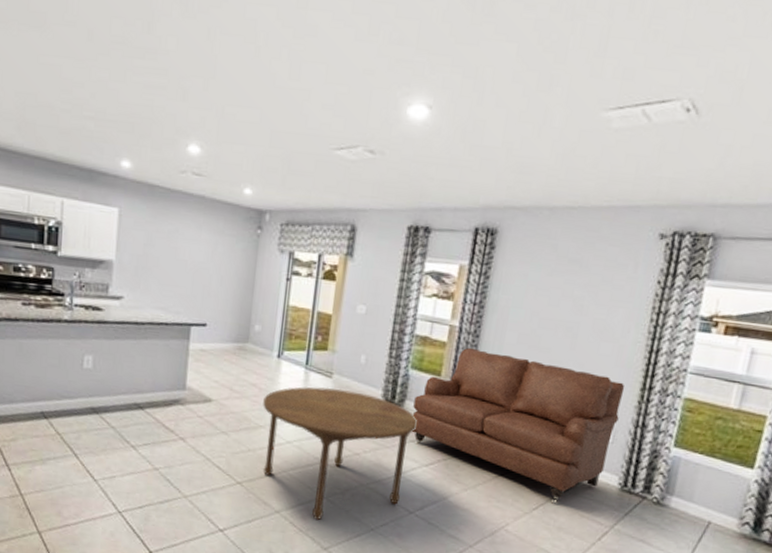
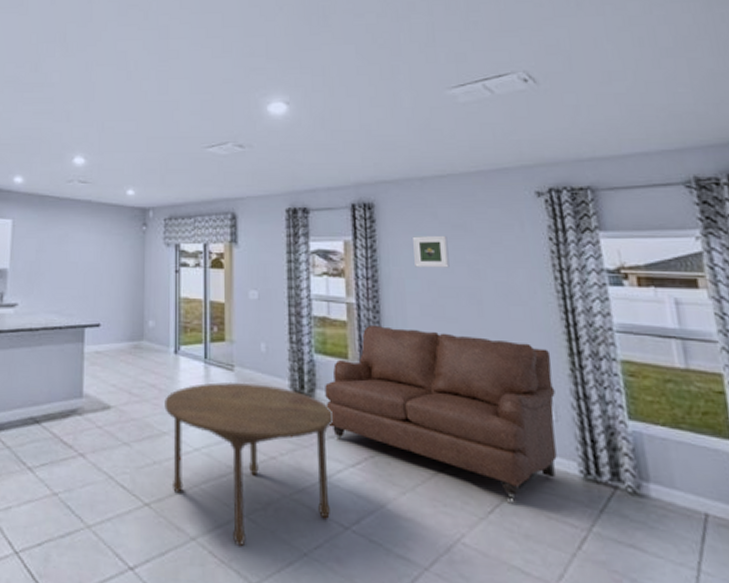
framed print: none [523,267,561,301] -> present [413,235,450,268]

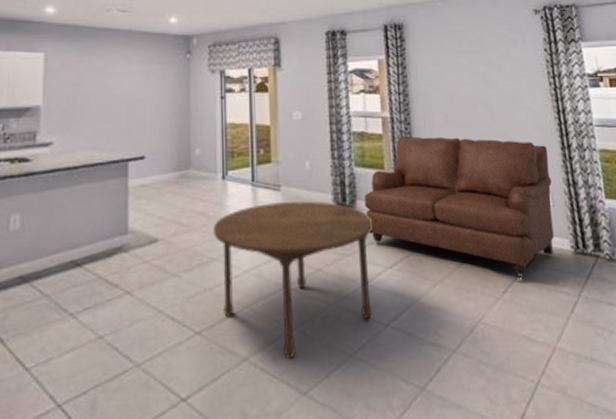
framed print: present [413,235,450,268] -> none [437,50,468,81]

